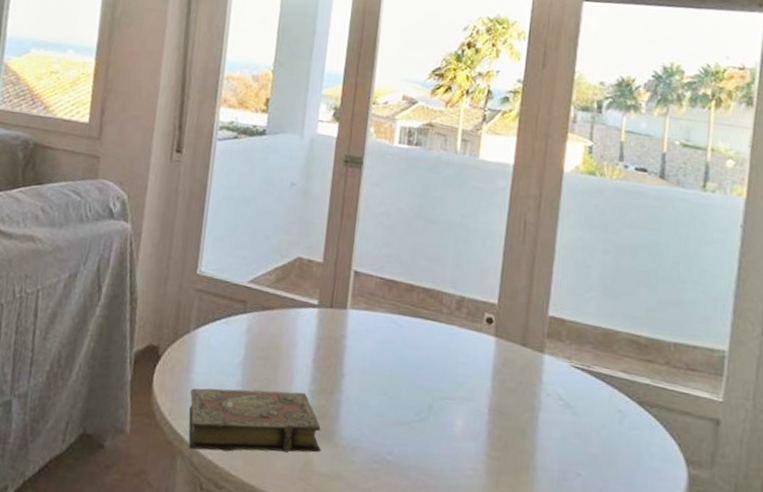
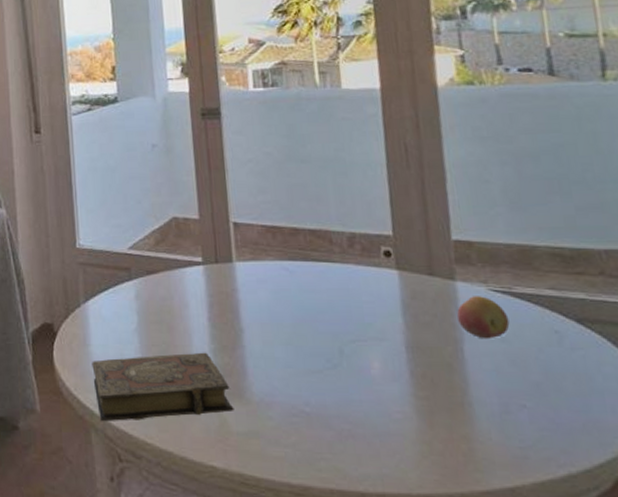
fruit: none [539,369,583,411] -> present [457,296,510,339]

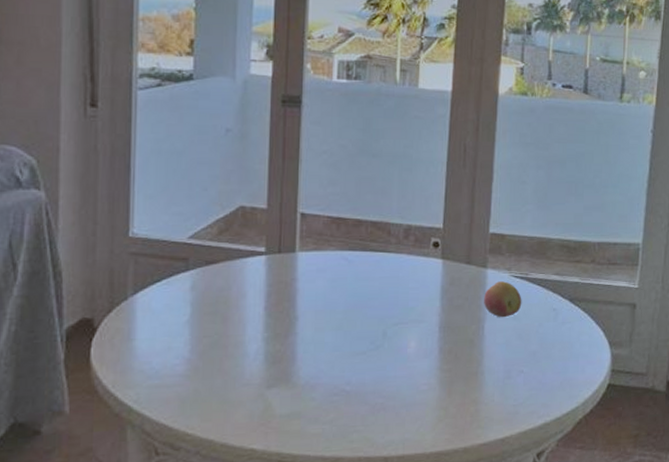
book: present [92,352,234,422] -> none [134,341,280,418]

